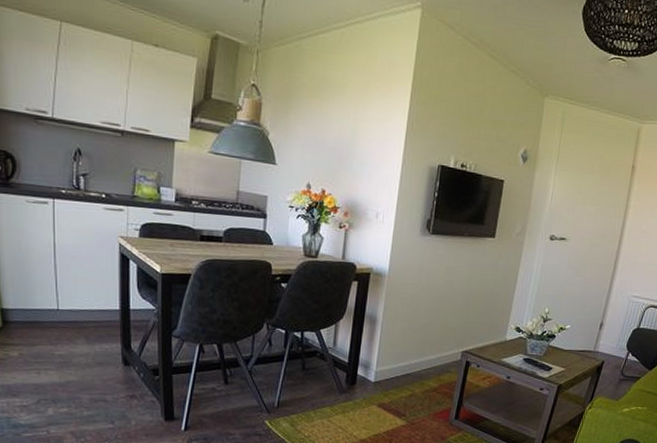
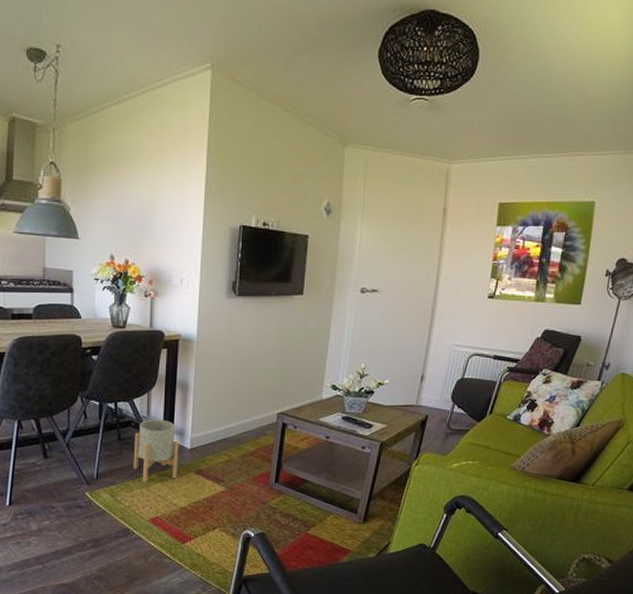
planter: none [315,350,364,413] -> present [133,419,179,482]

